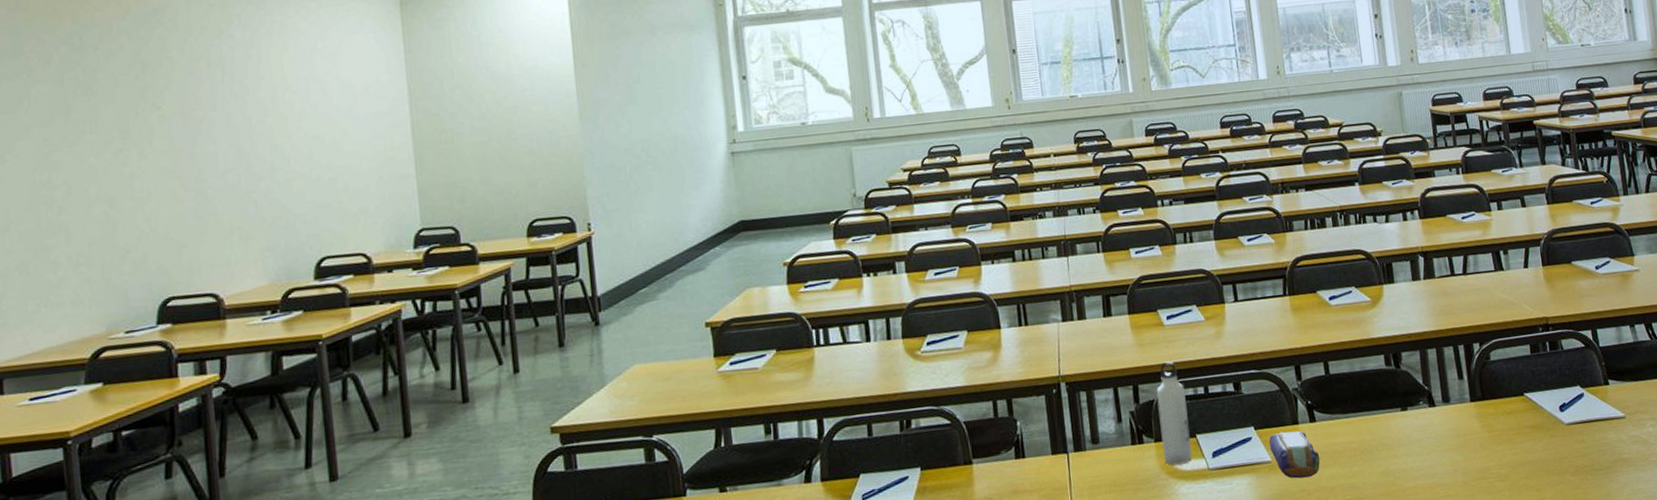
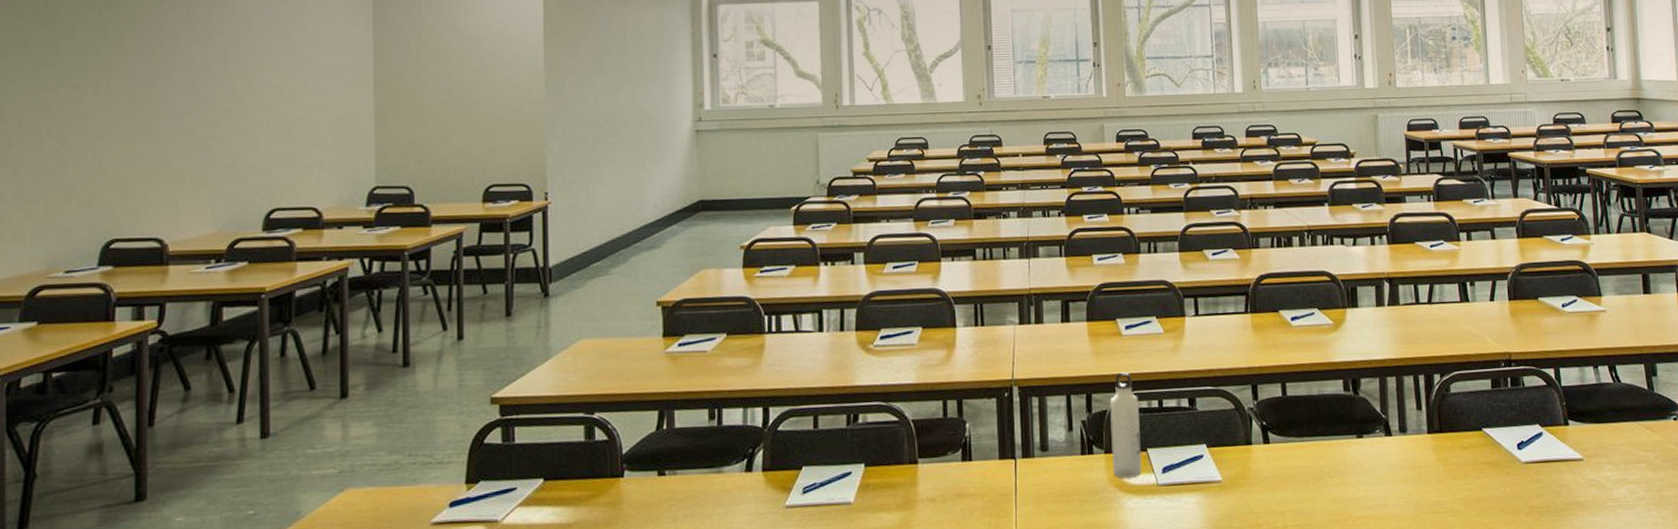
pencil case: present [1269,430,1320,479] -> none [1220,451,1272,501]

